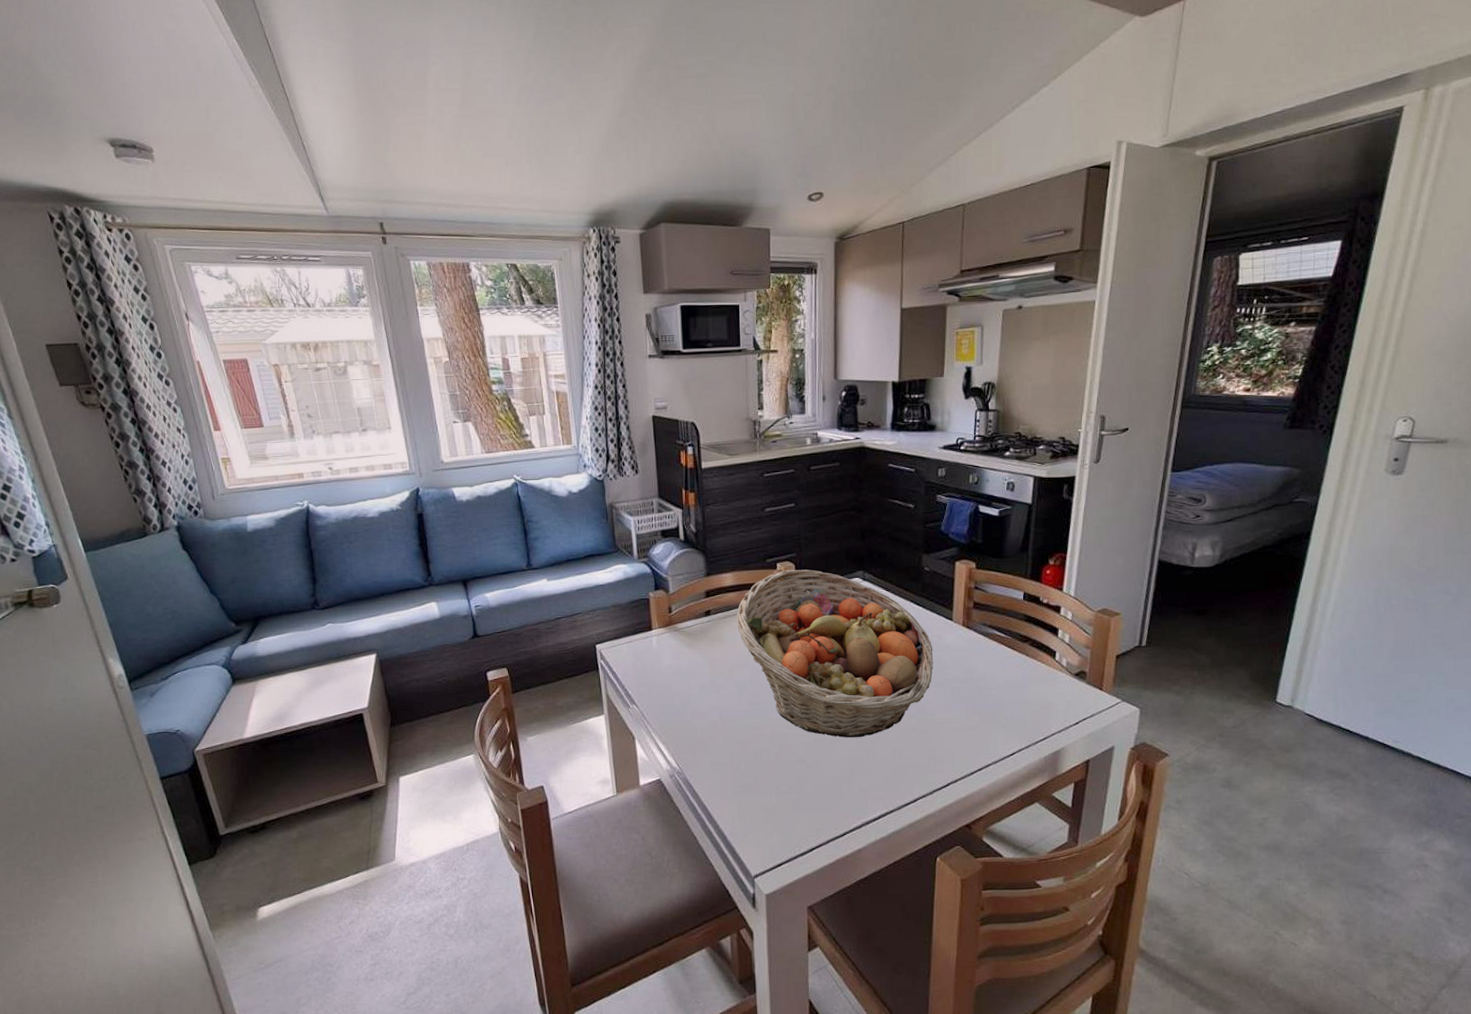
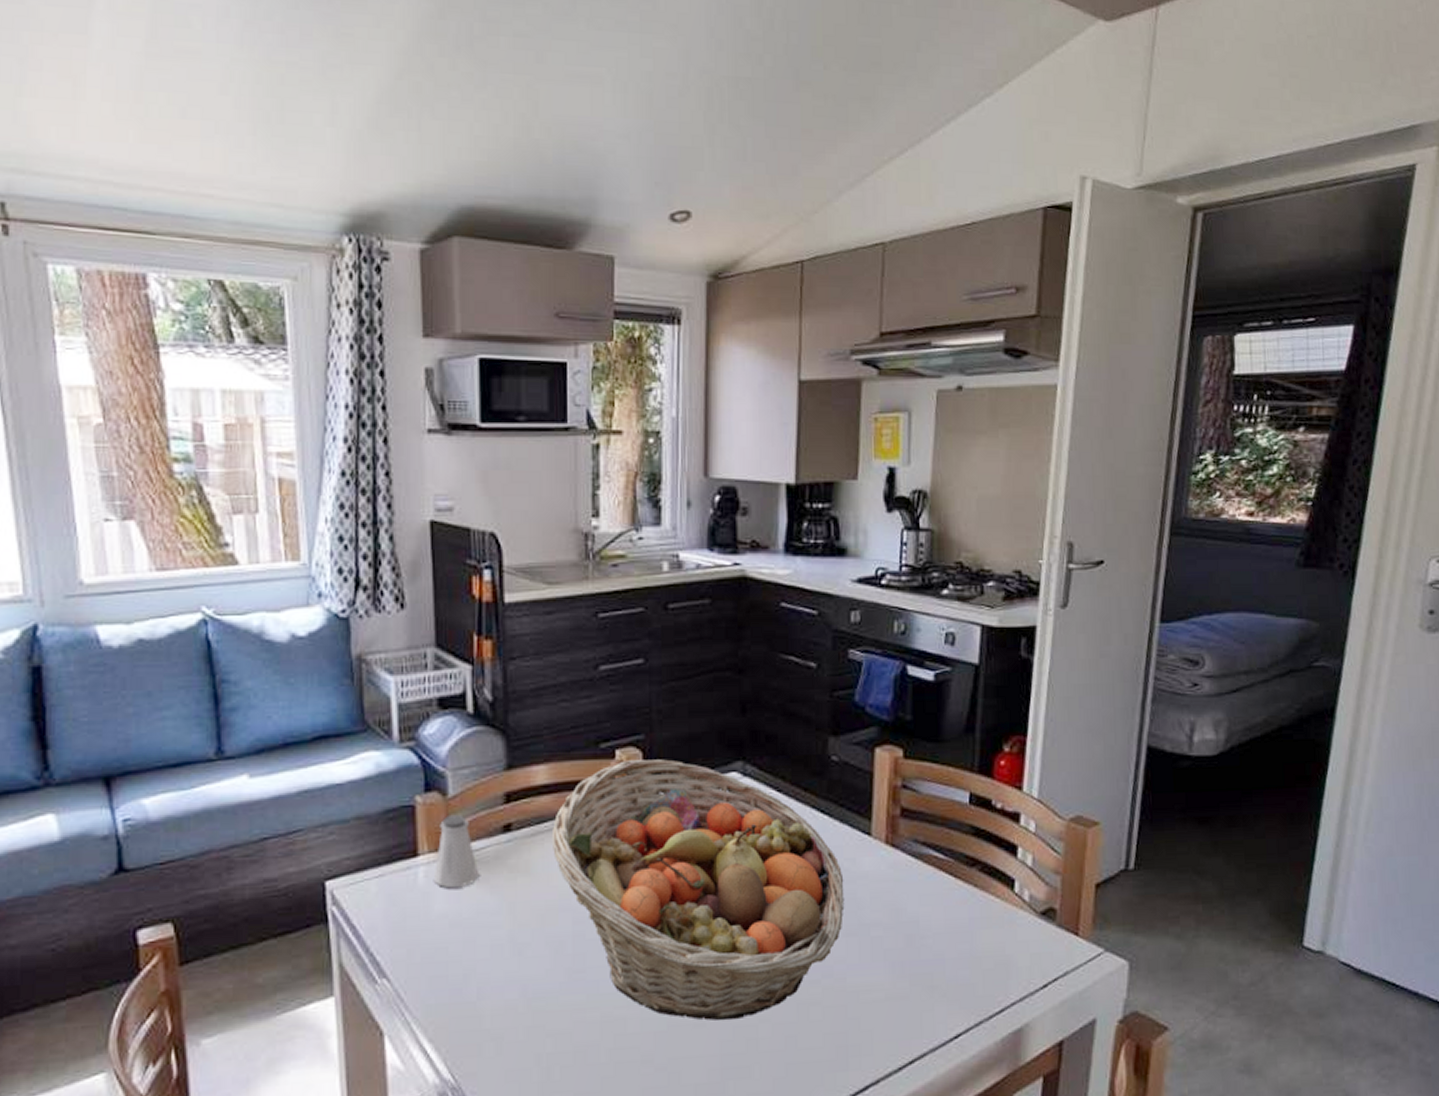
saltshaker: none [662,604,691,651] -> present [433,814,480,889]

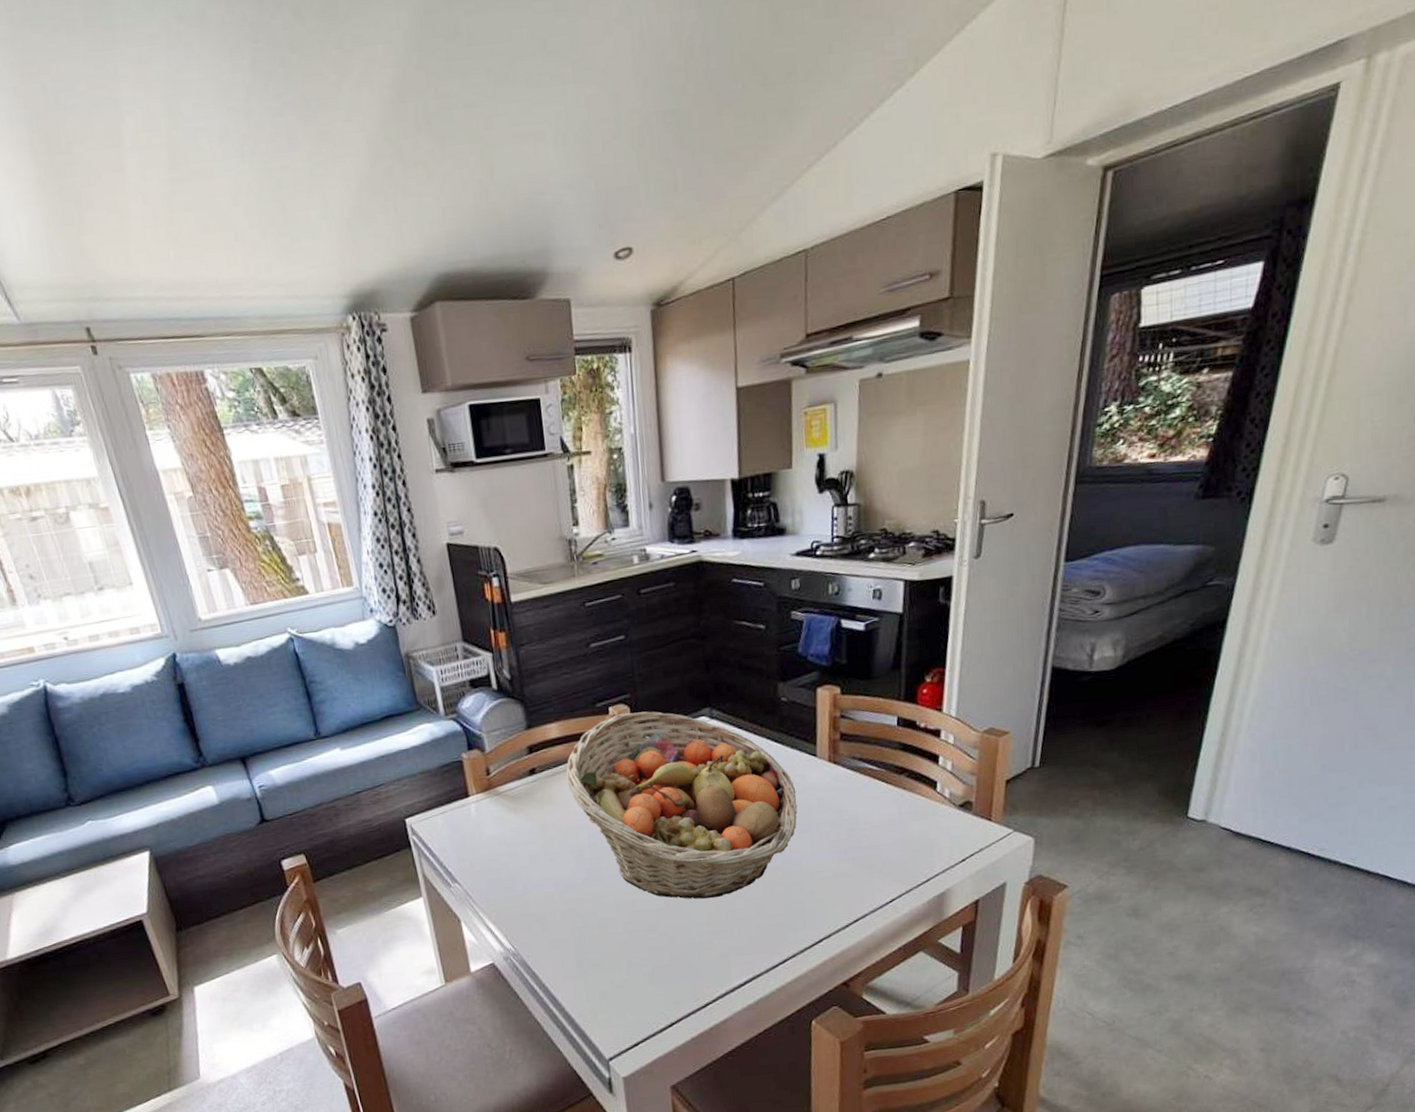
saltshaker: present [433,814,480,889] -> none [482,764,516,818]

